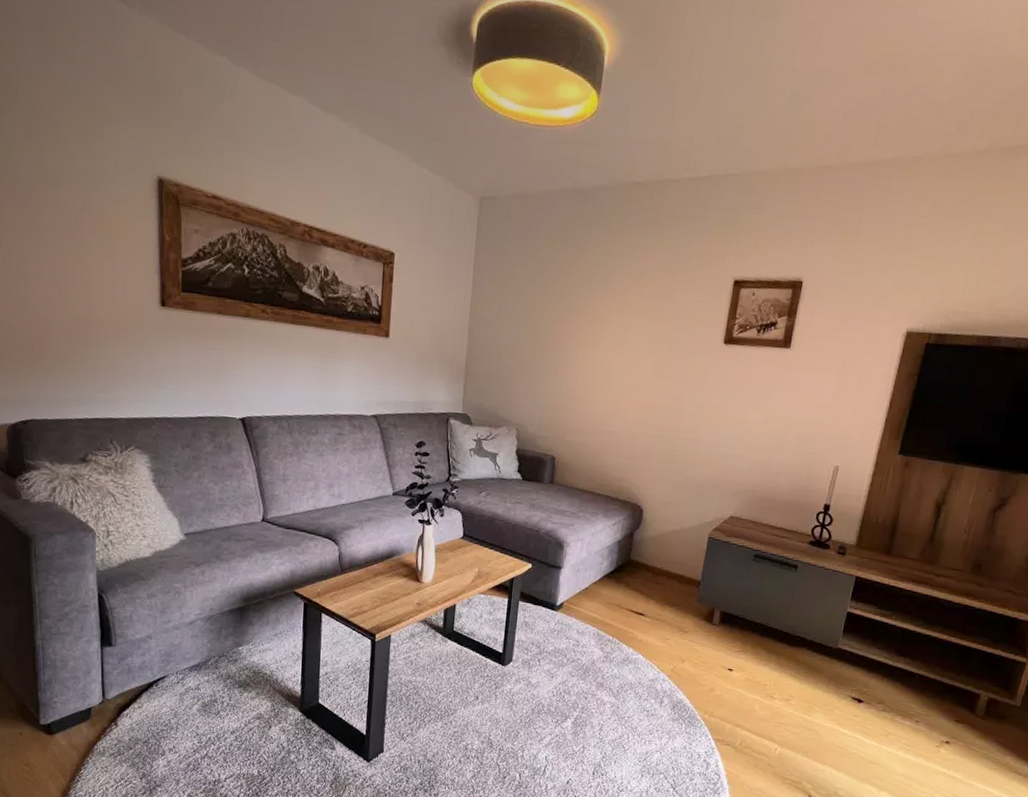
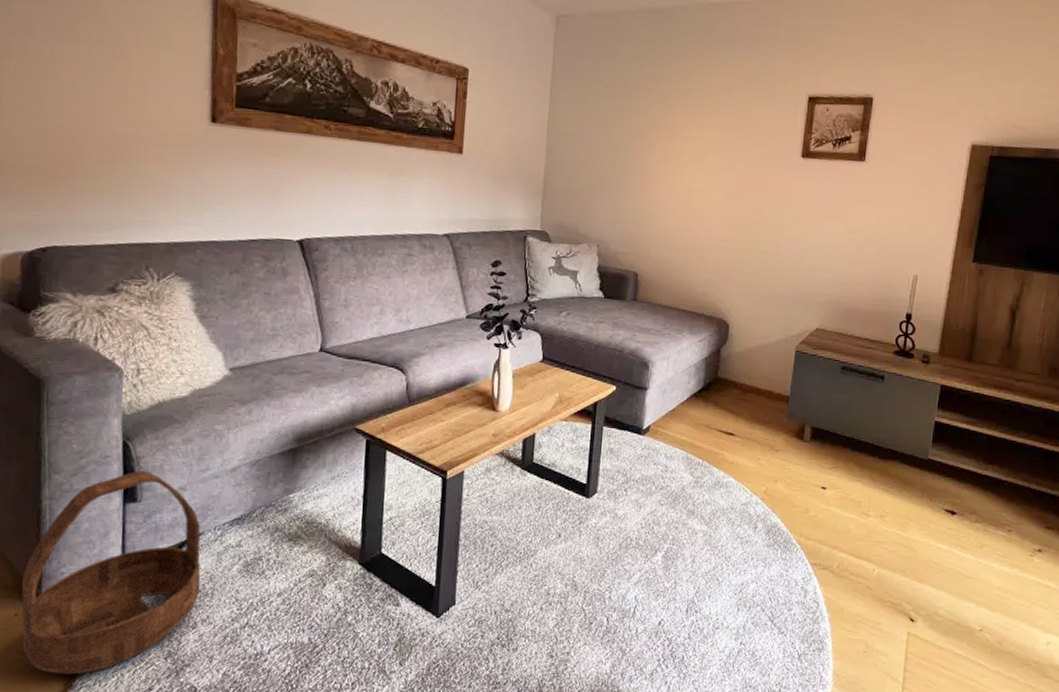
basket: none [23,619,167,786] -> present [21,471,201,675]

